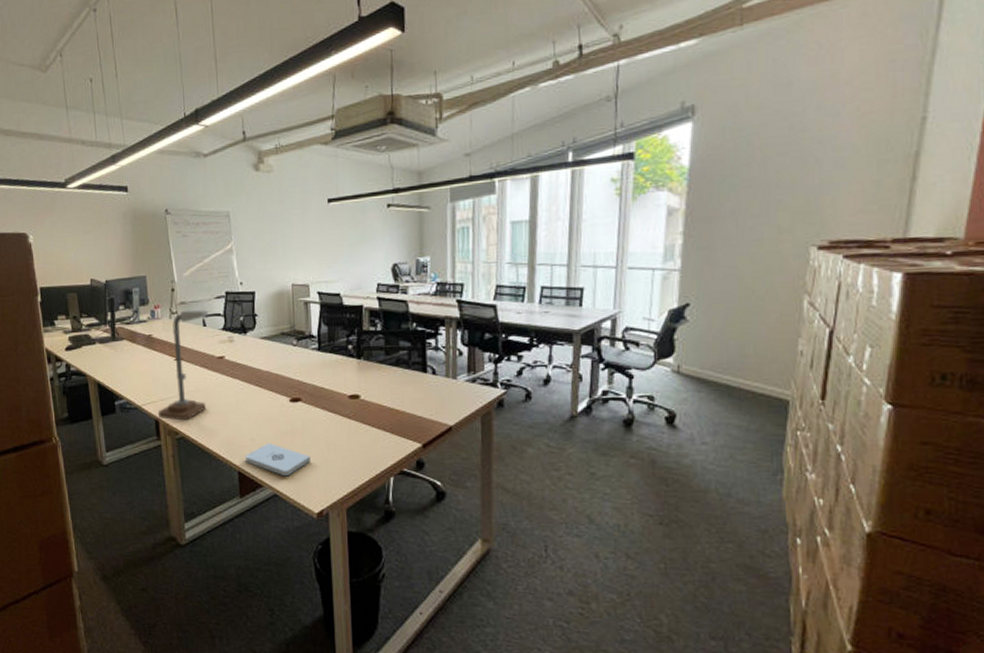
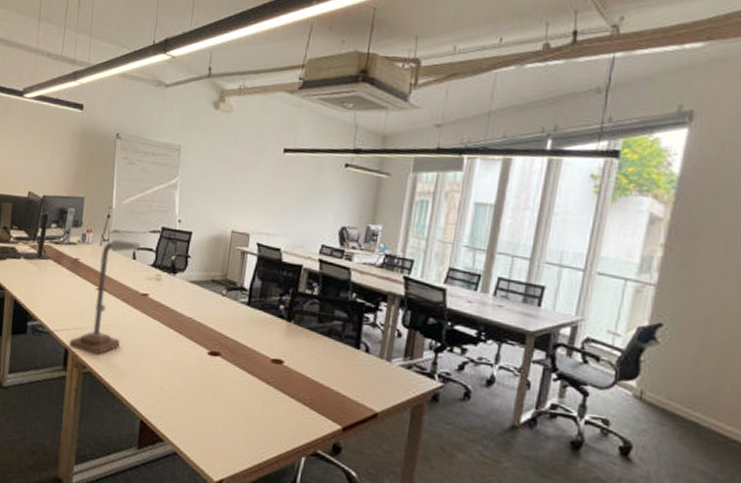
notepad: present [245,442,310,477] -> none [150,394,219,435]

